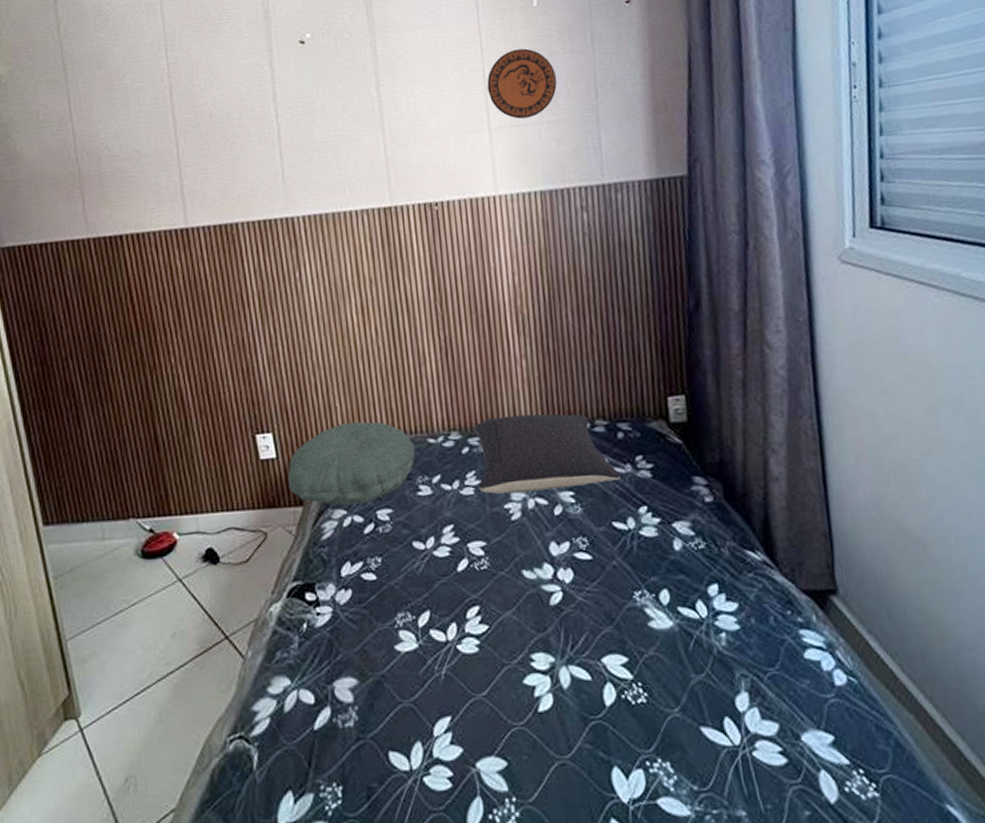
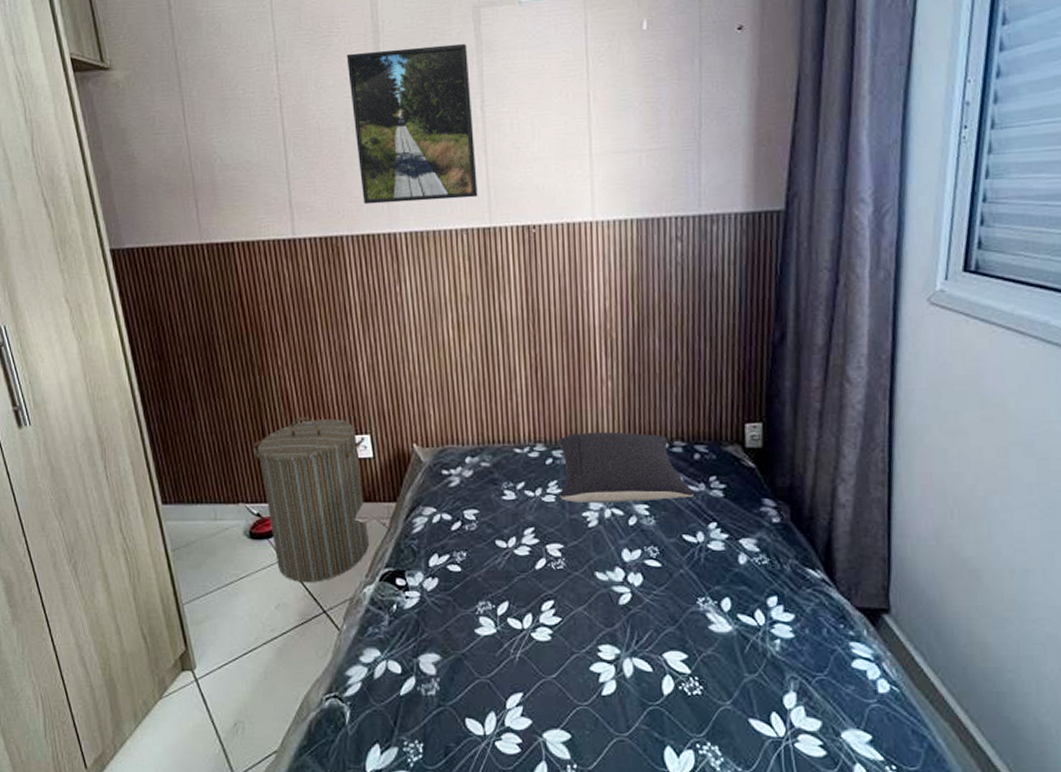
laundry hamper: none [145,417,274,606] -> present [253,416,369,583]
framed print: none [237,25,377,190] -> present [346,43,478,205]
pillow: present [288,421,416,505] -> none [383,429,502,503]
decorative plate: present [487,48,557,119] -> none [591,73,661,146]

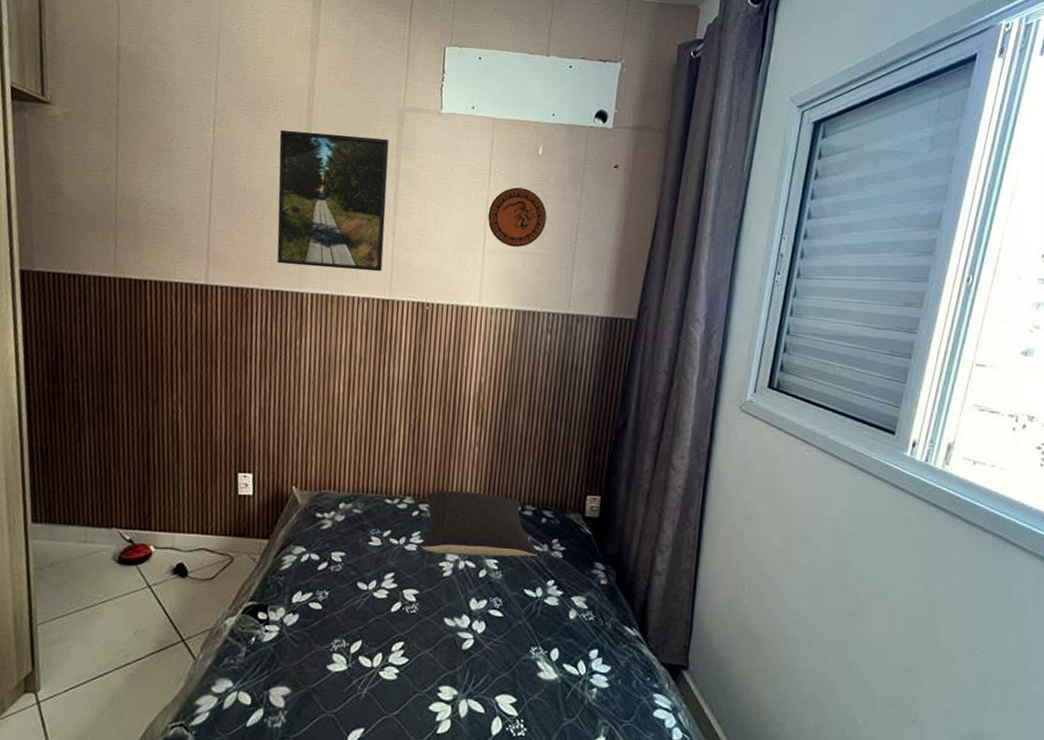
laundry hamper: present [253,416,369,583] -> none [135,450,247,611]
decorative plate: none [591,73,661,146] -> present [488,187,547,247]

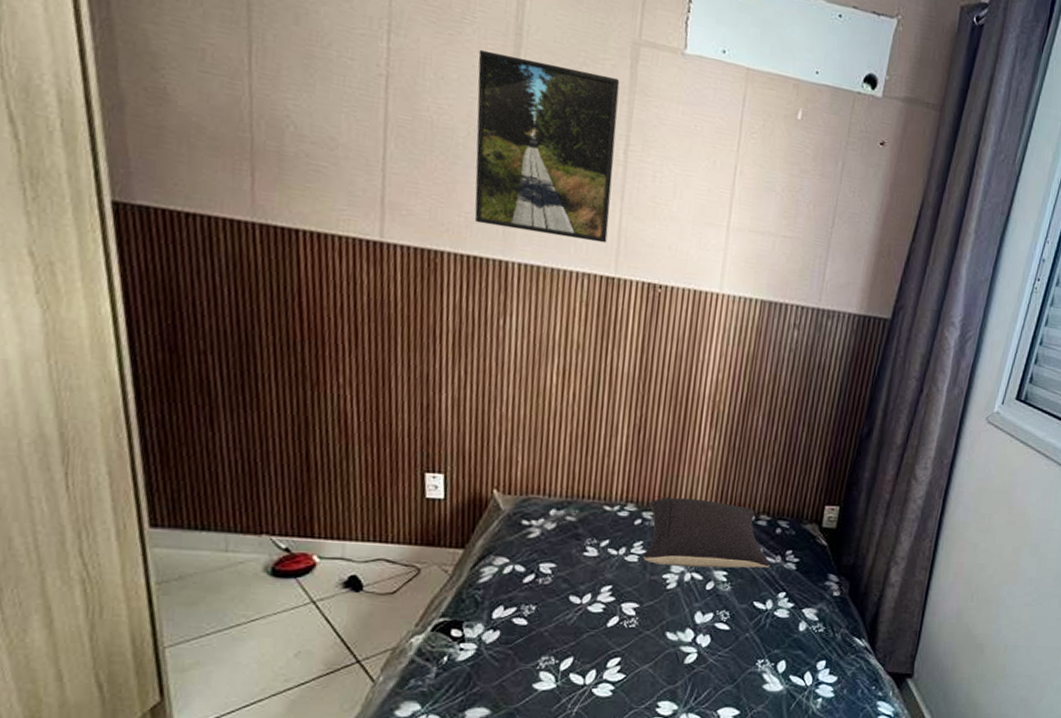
decorative plate: present [488,187,547,247] -> none [735,155,802,228]

